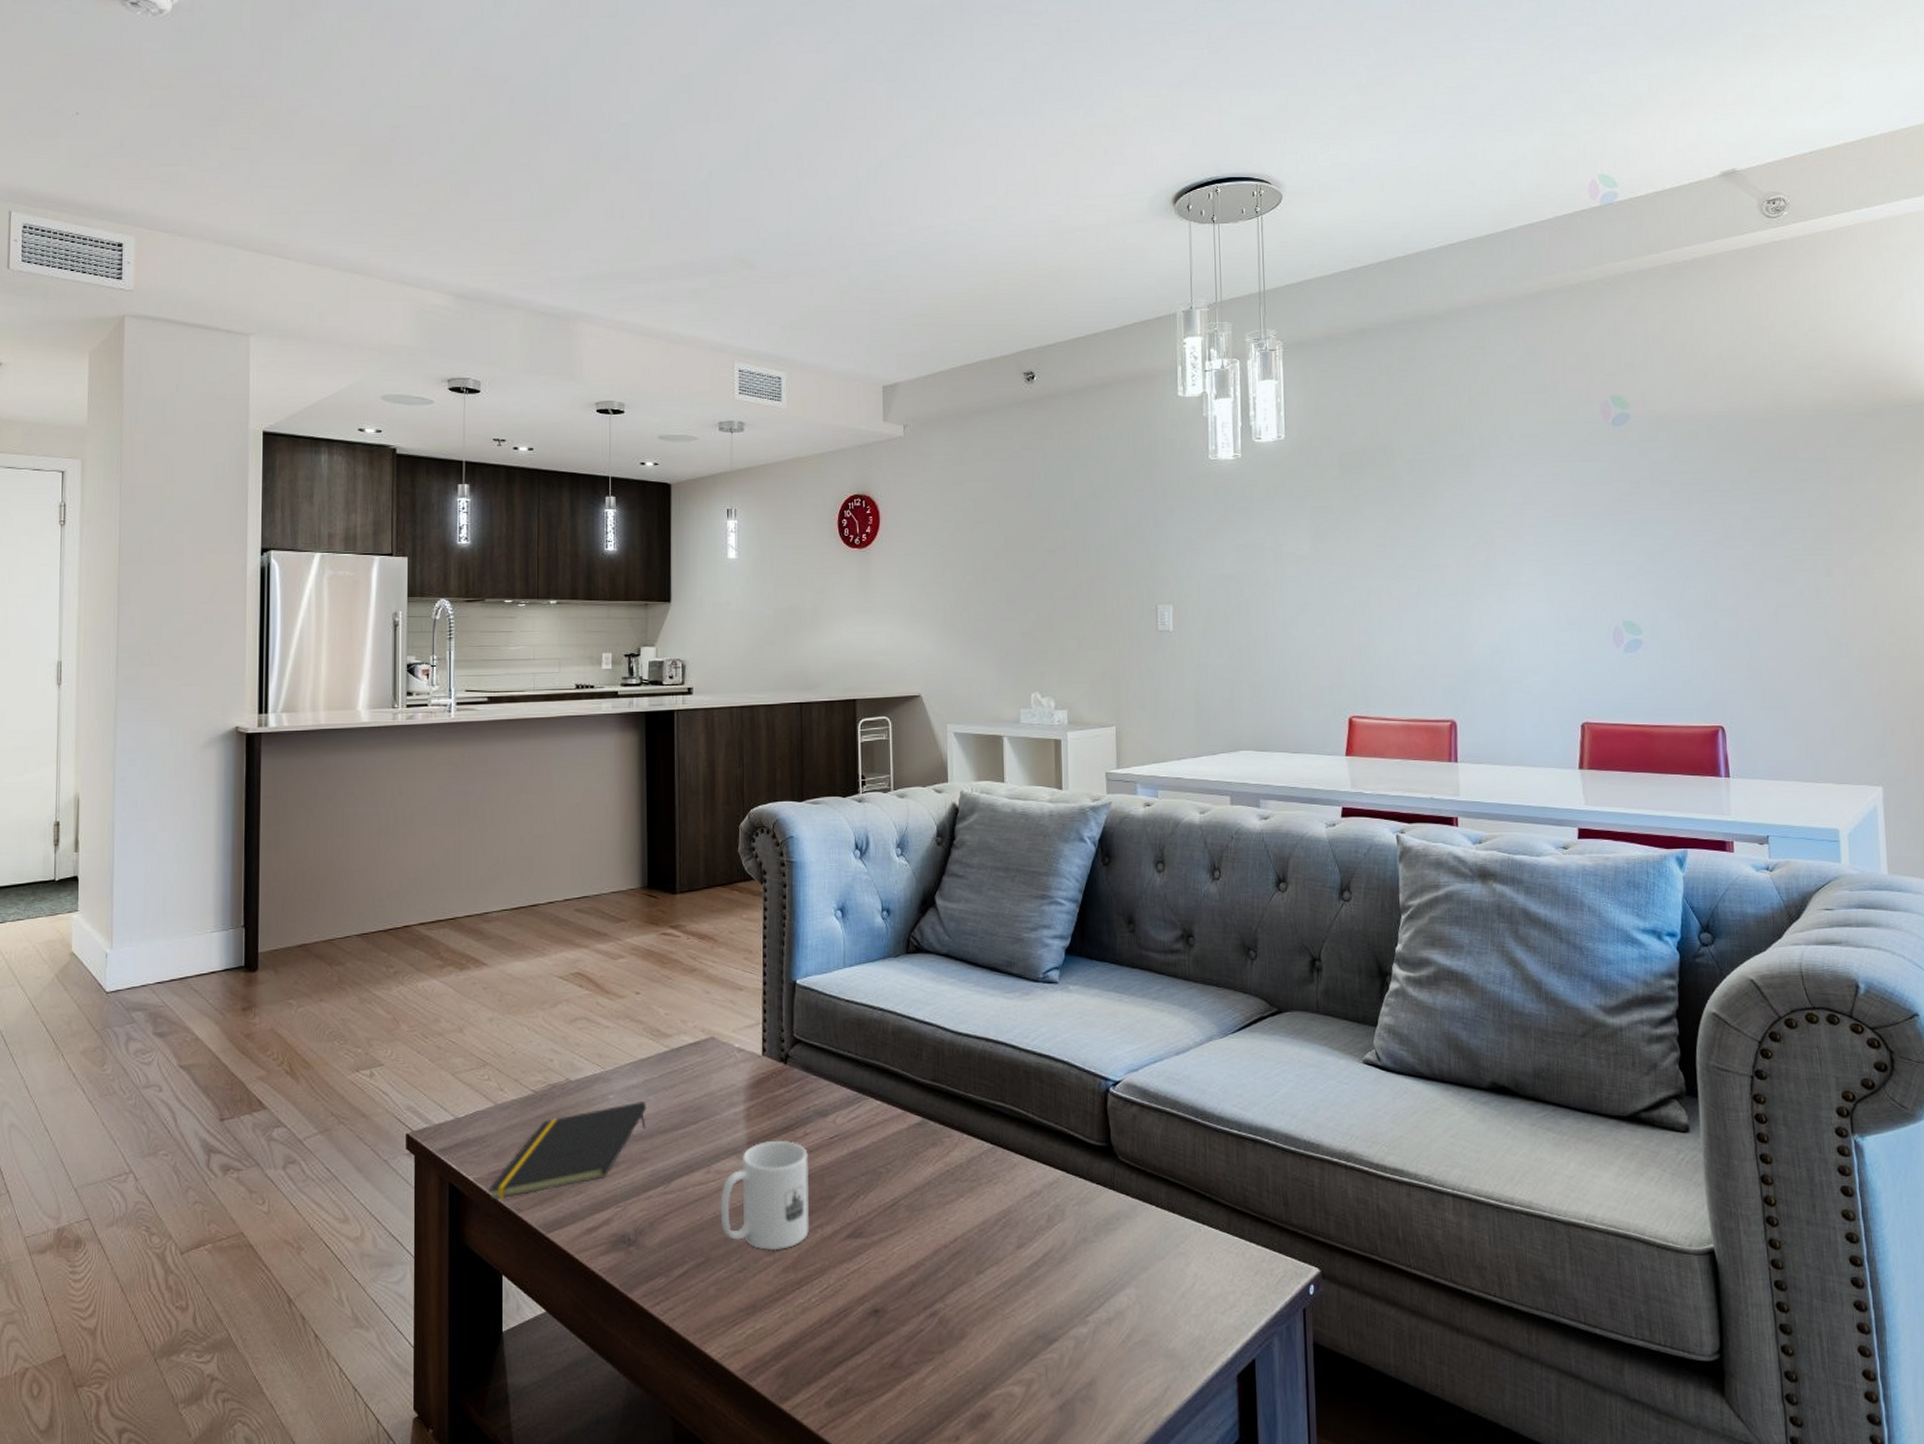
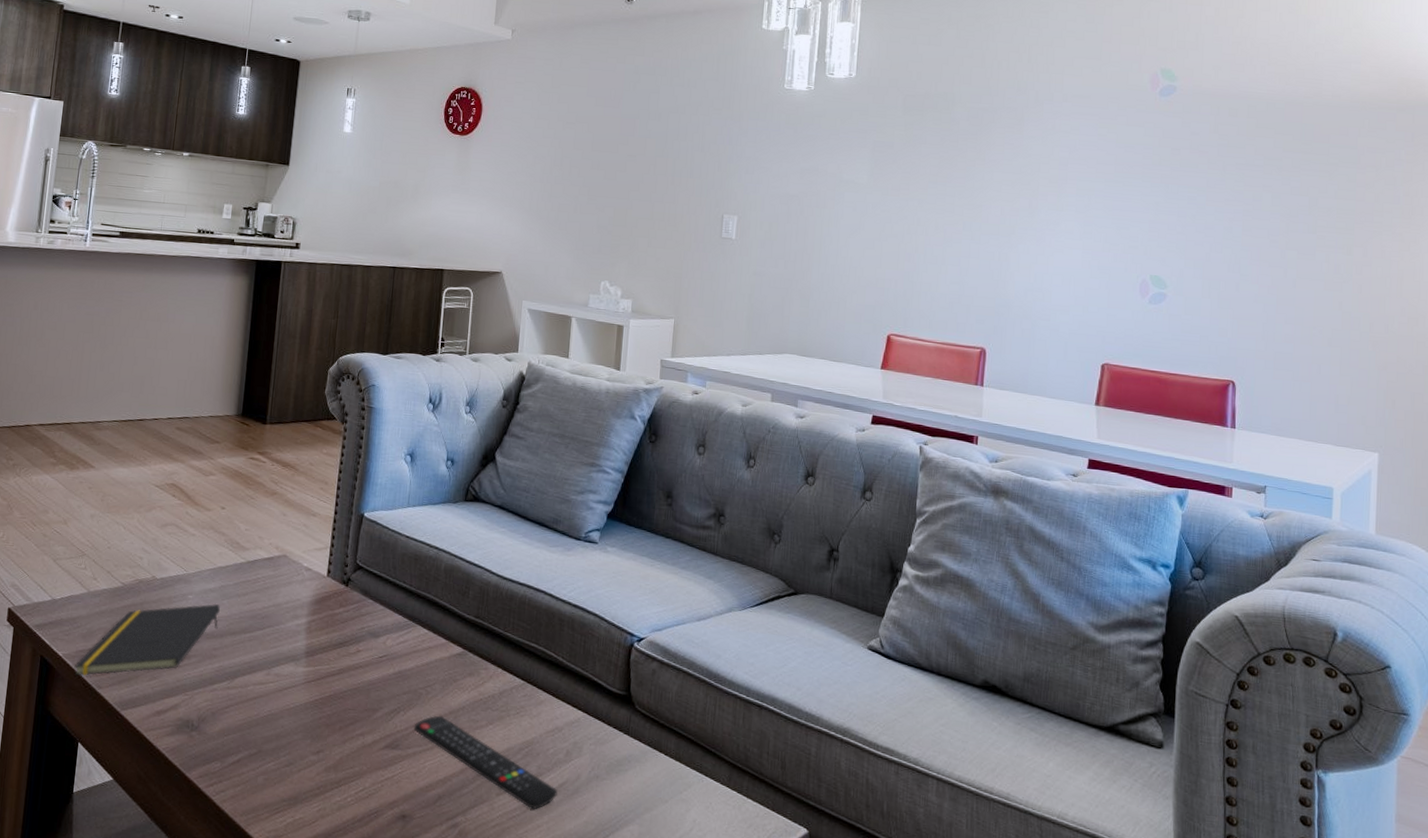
mug: present [720,1140,809,1251] -> none [274,653,358,752]
remote control: none [876,1194,1043,1286] -> present [413,715,558,810]

